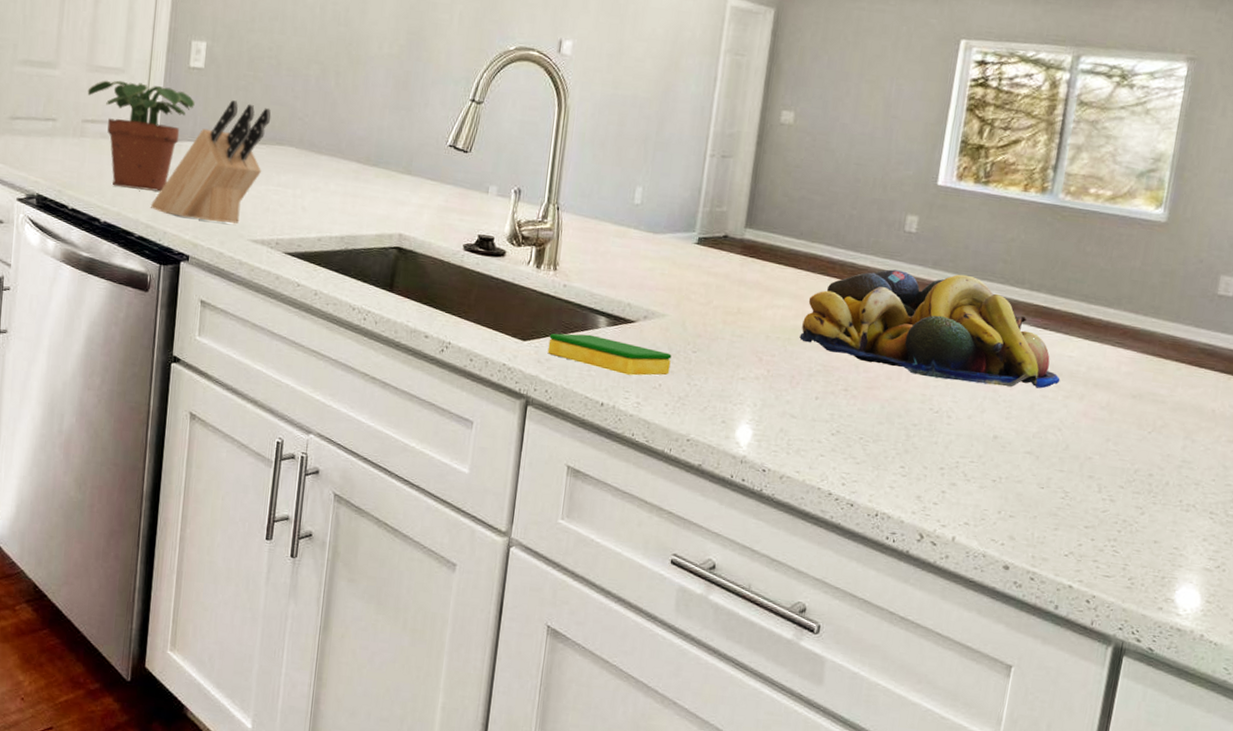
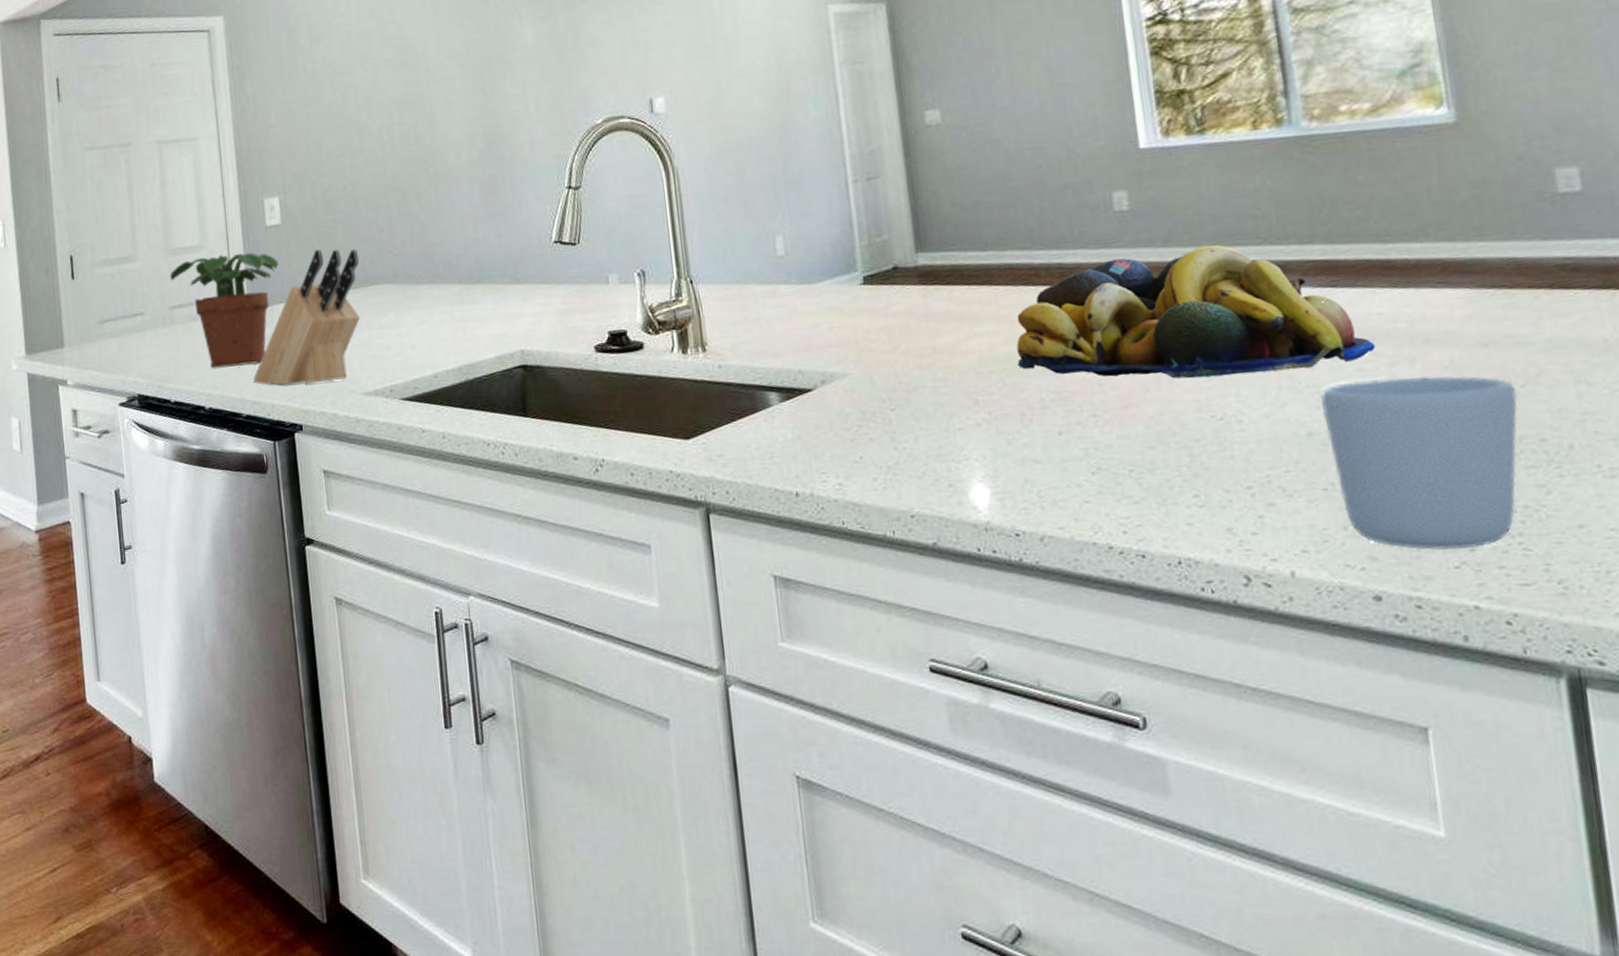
dish sponge: present [547,333,672,376] -> none [716,415,869,454]
mug: none [1003,403,1144,544] -> present [1319,376,1518,551]

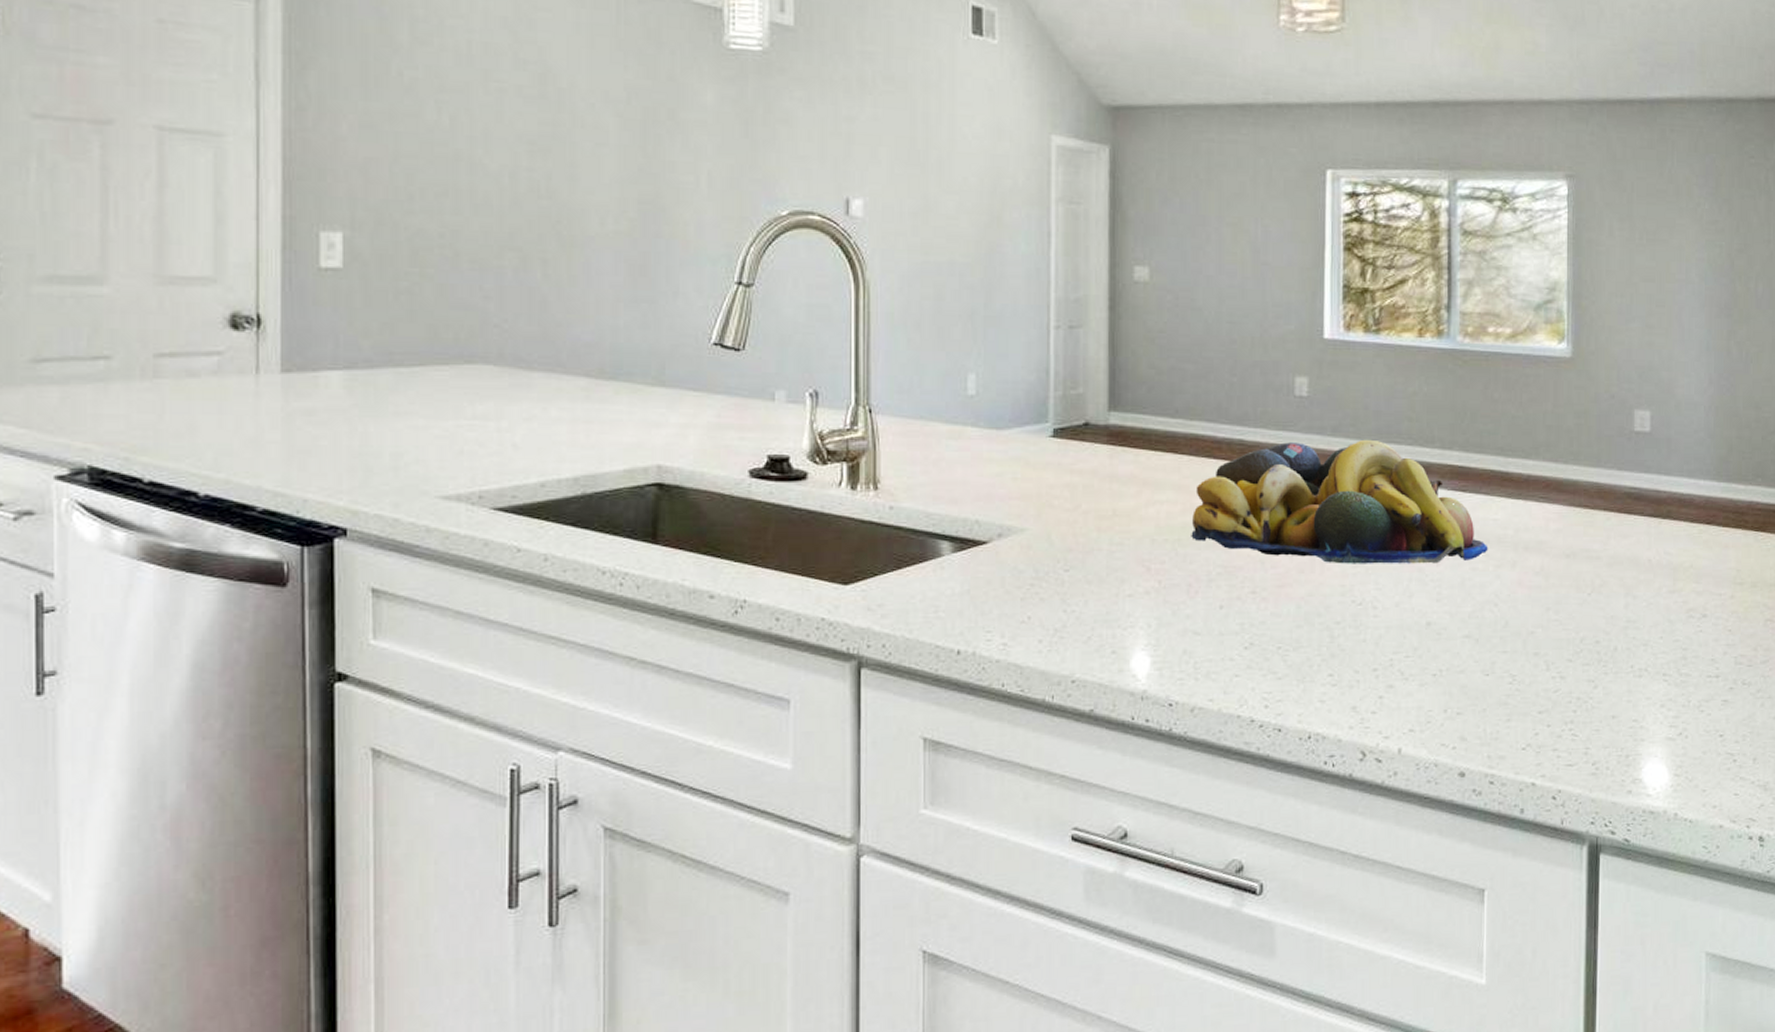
potted plant: present [169,252,279,368] -> none [159,294,333,444]
knife block: present [252,249,360,385] -> none [277,309,453,478]
mug: present [1319,376,1518,551] -> none [1440,579,1584,734]

